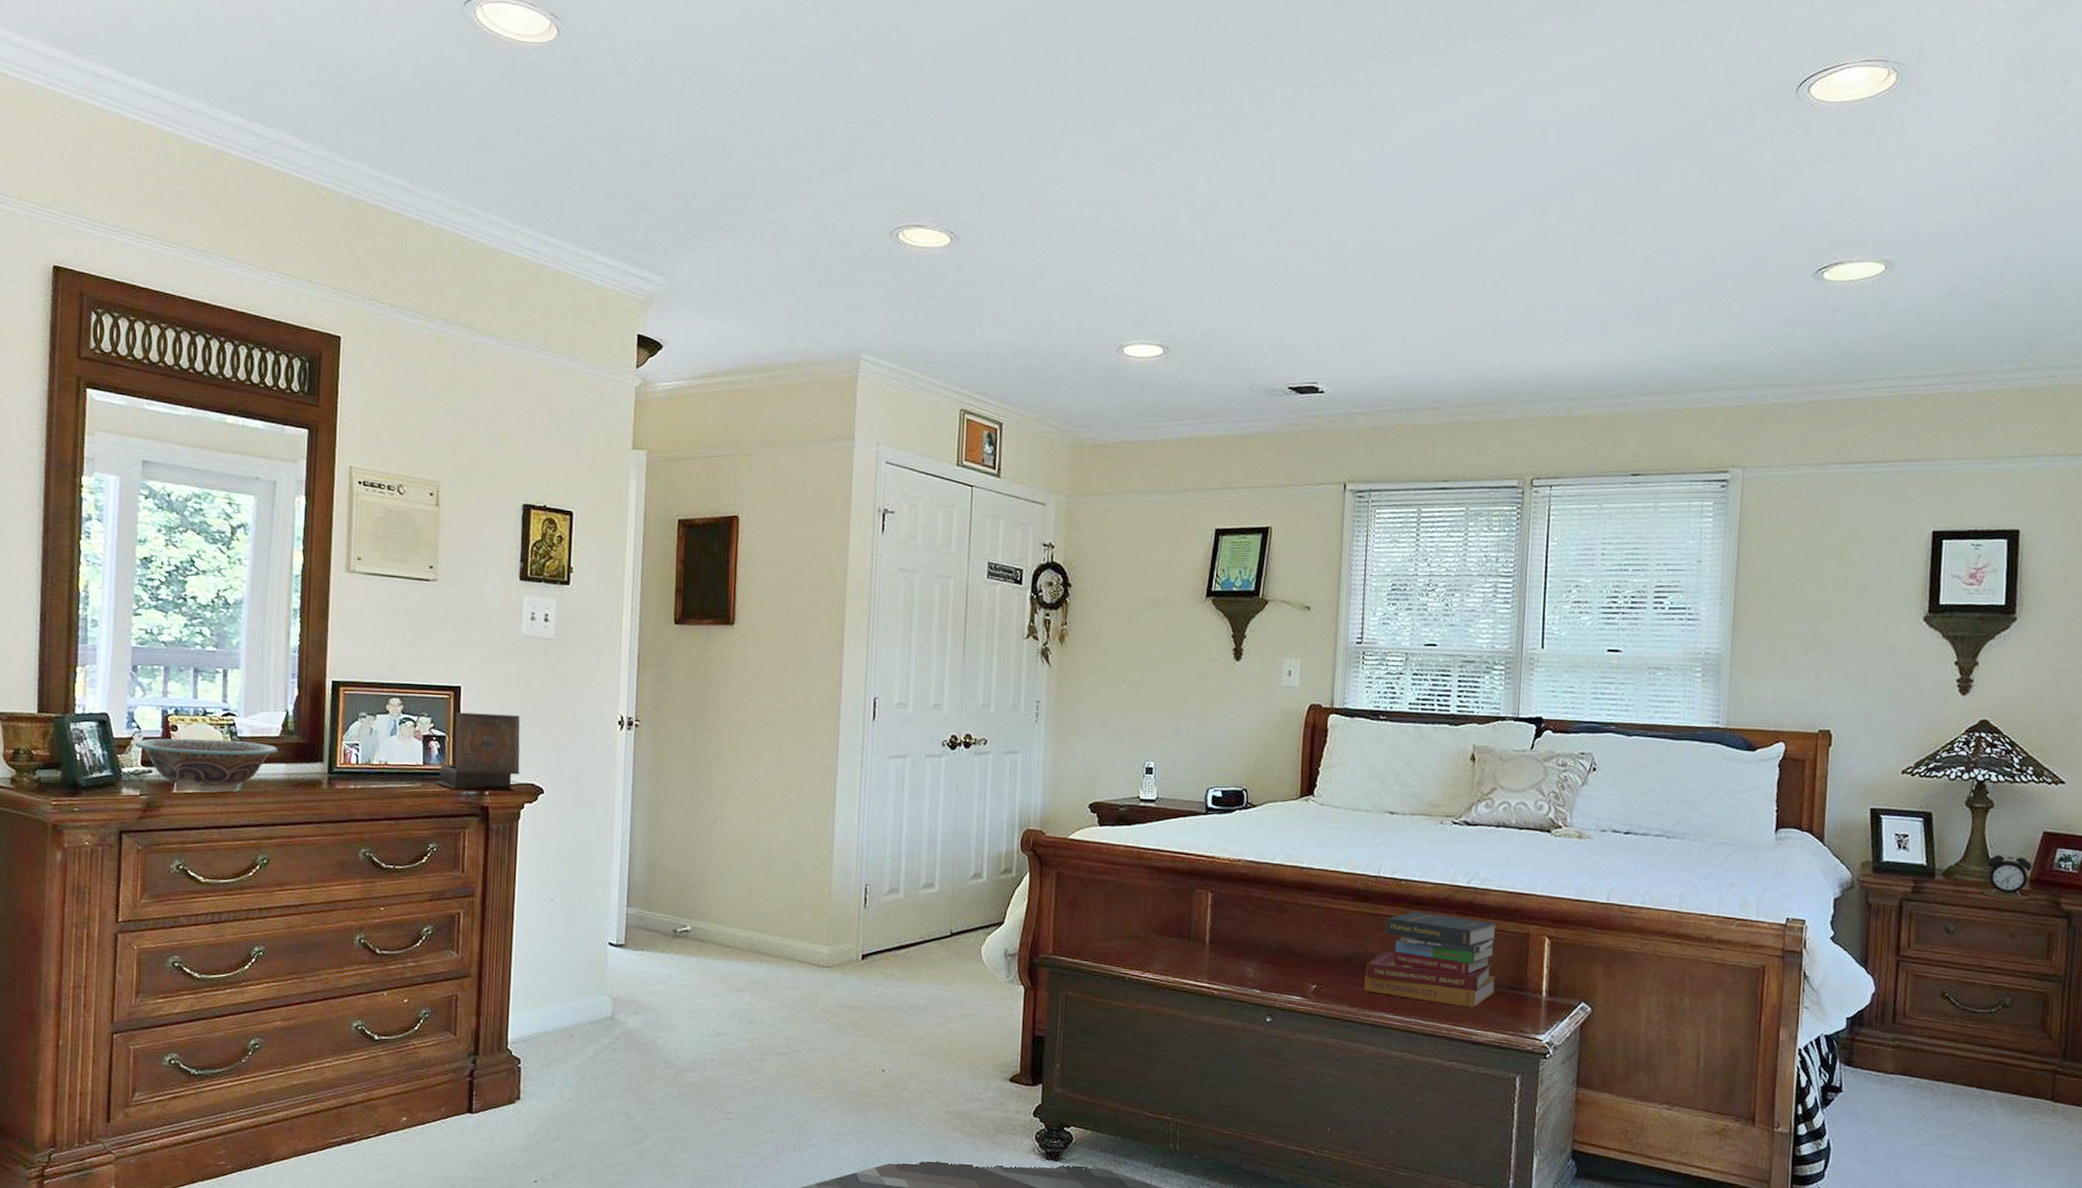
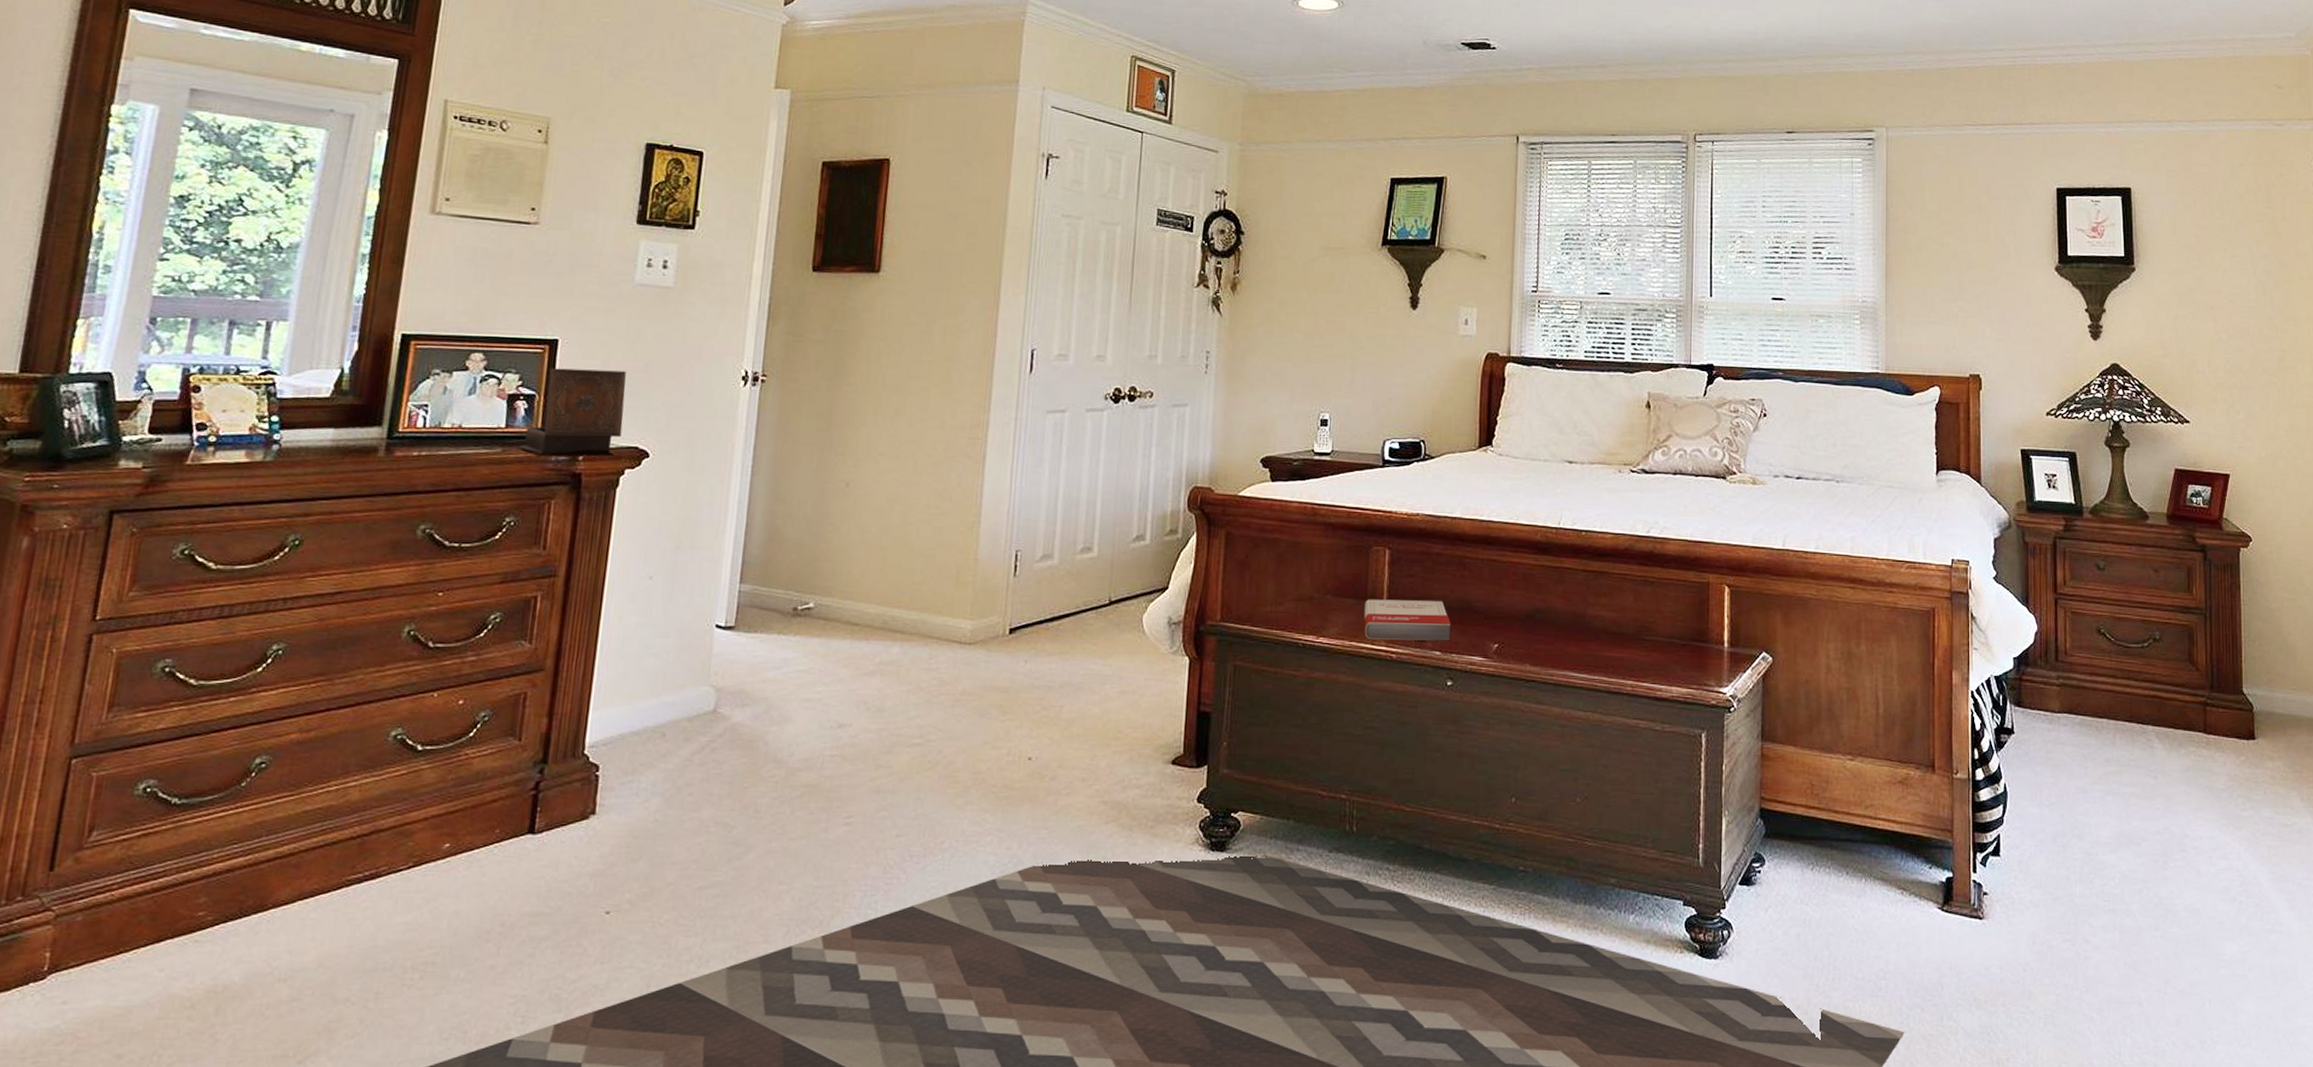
decorative bowl: present [135,738,278,793] -> none [142,400,327,464]
book: none [1187,939,1271,981] -> present [1364,599,1452,641]
books: present [1364,912,1497,1008] -> none [1546,563,1678,662]
alarm clock: present [1980,851,2032,901] -> none [2125,488,2170,536]

